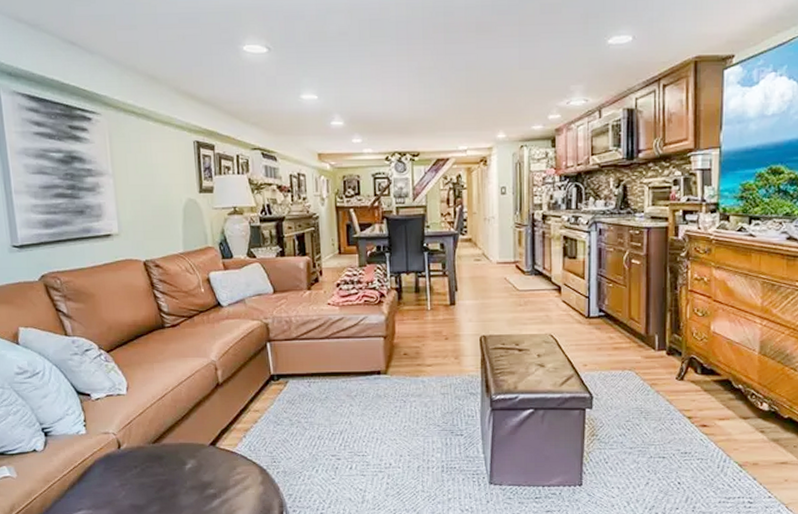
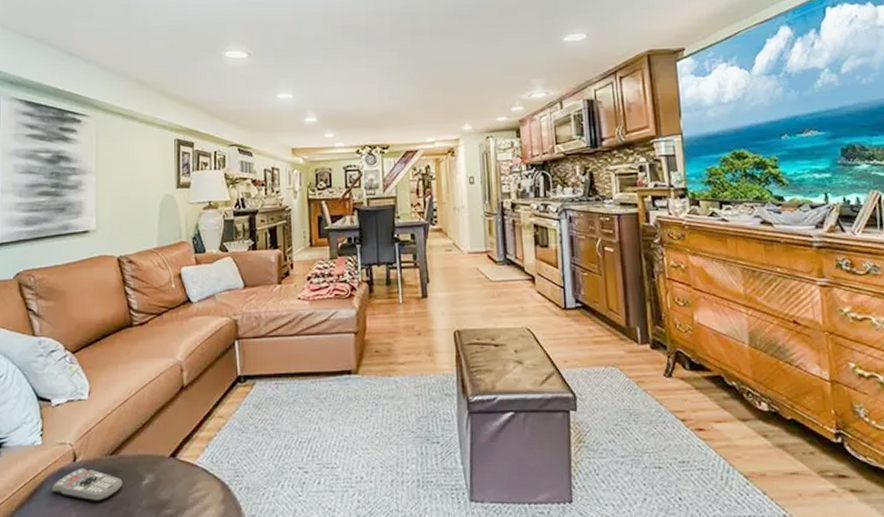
remote control: none [100,454,167,483] -> present [52,467,123,502]

